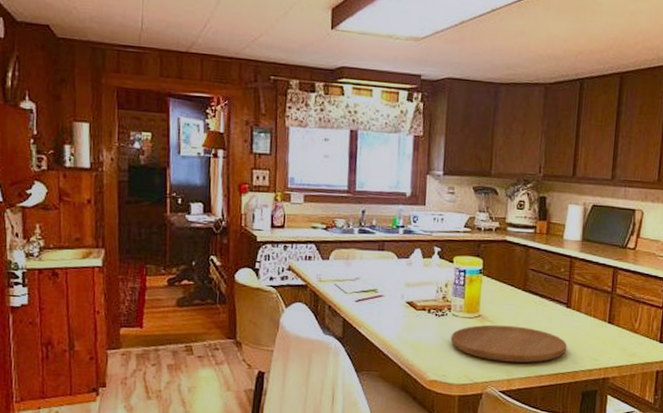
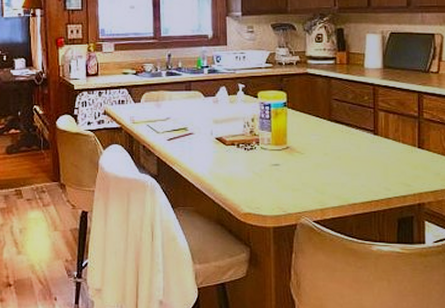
cutting board: present [450,324,567,363] -> none [261,155,378,191]

